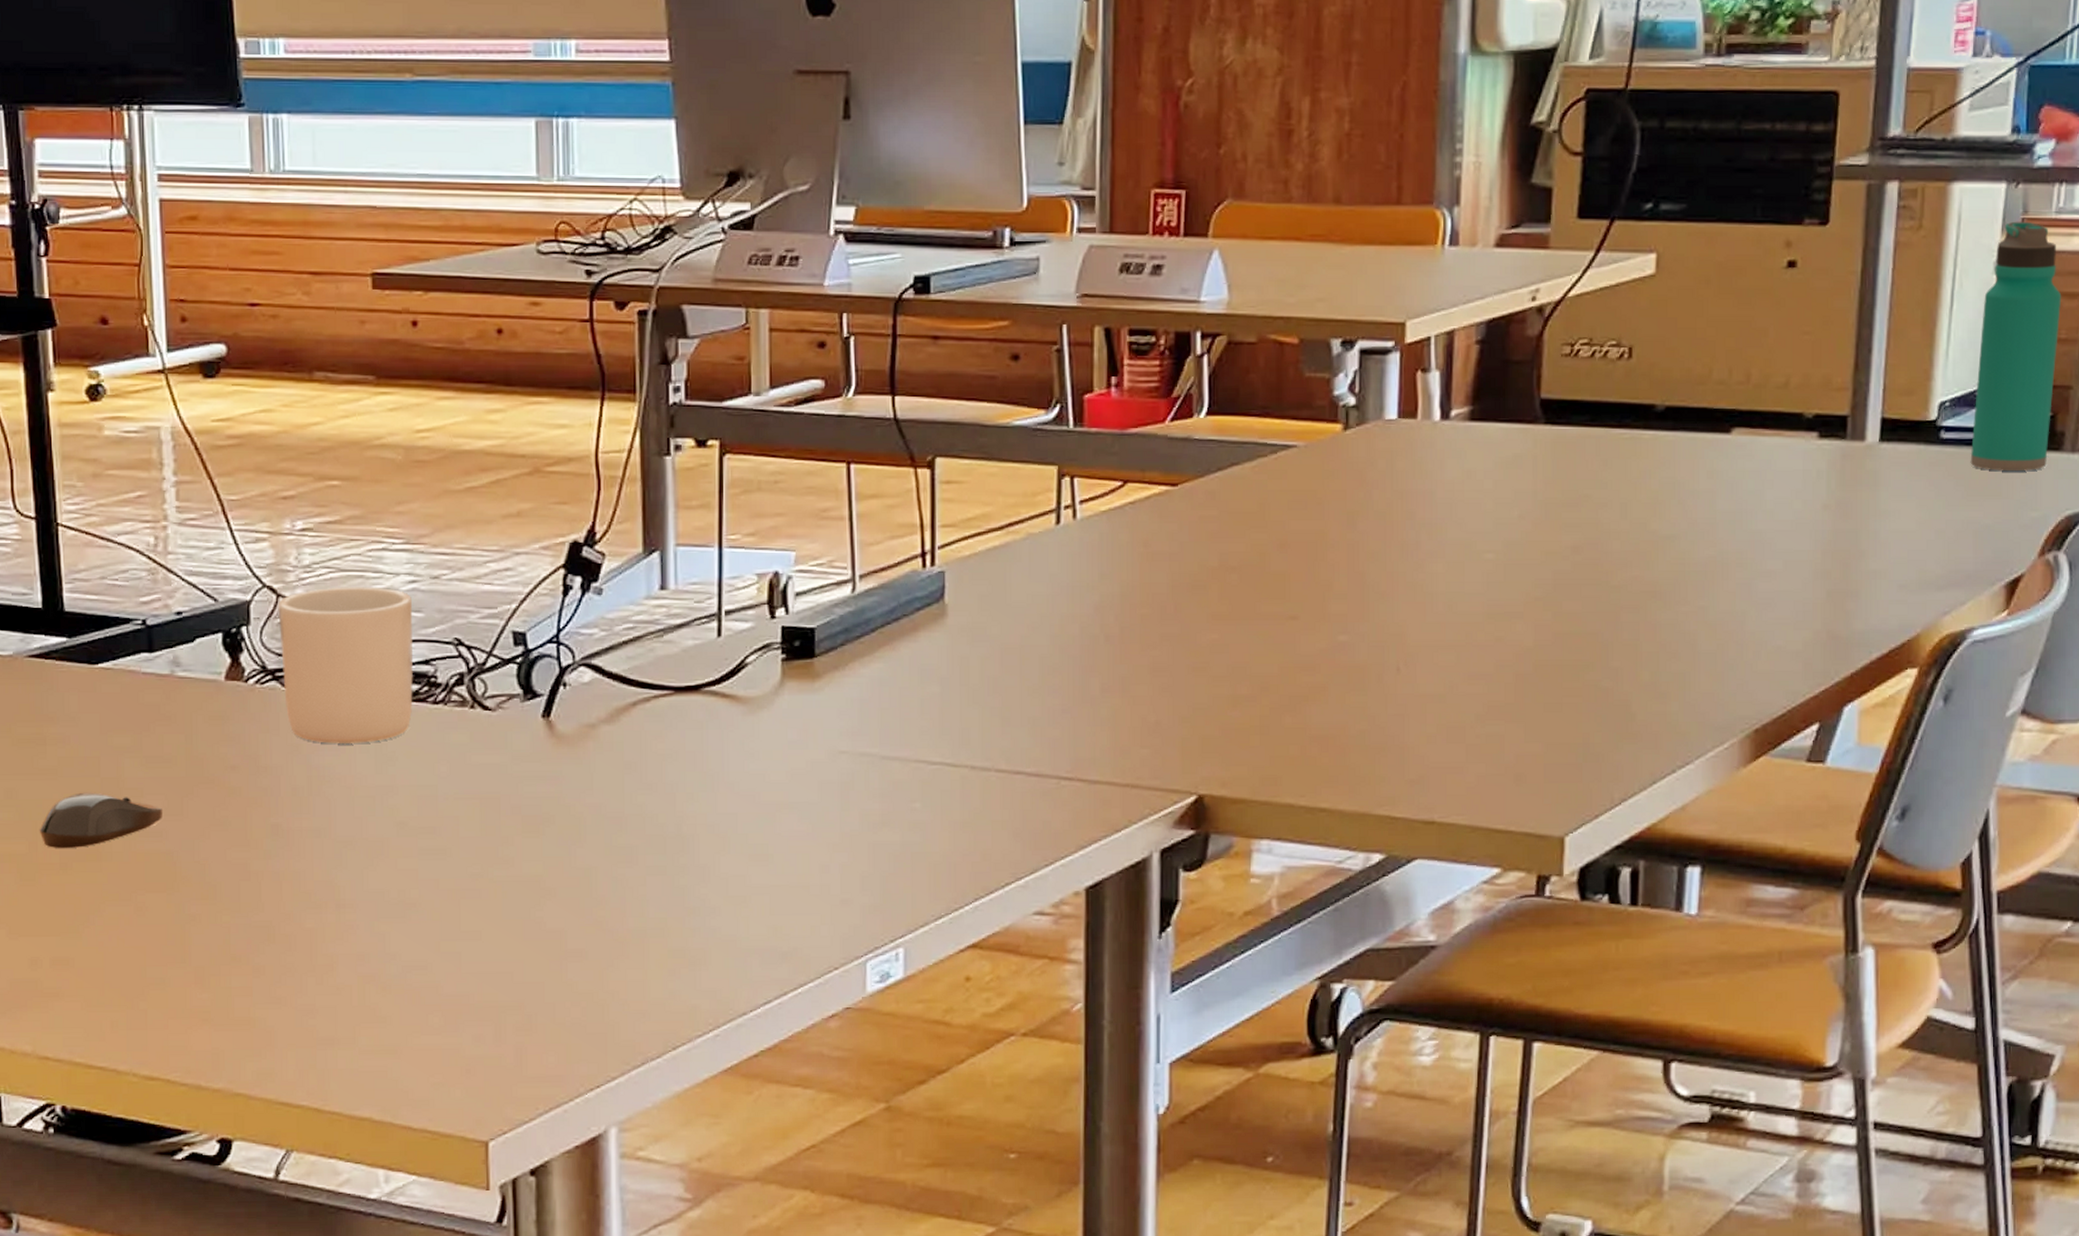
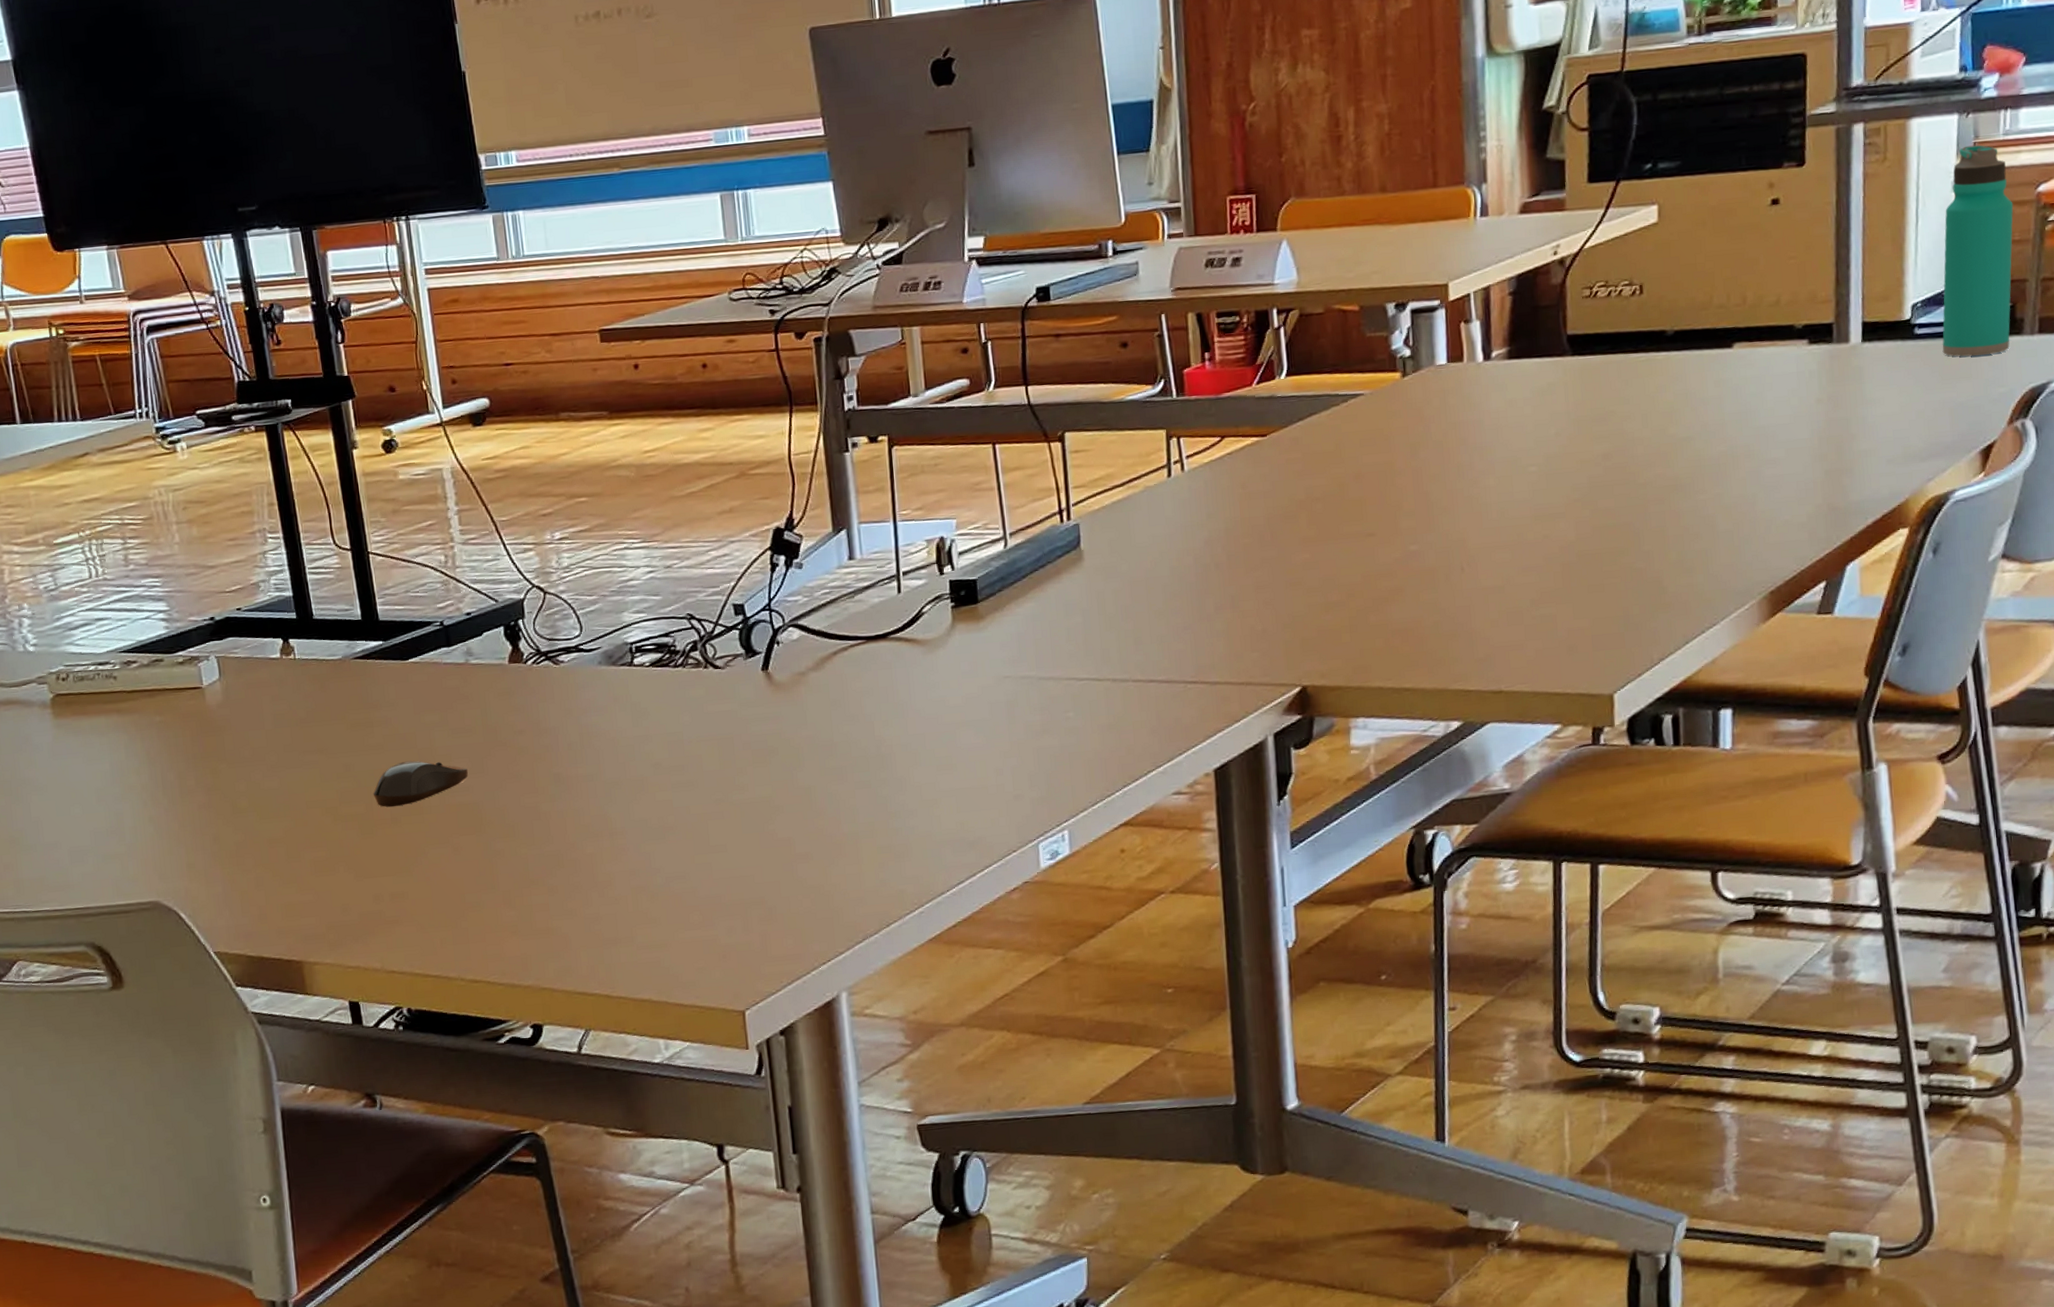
mug: present [278,587,413,744] -> none [545,579,658,706]

